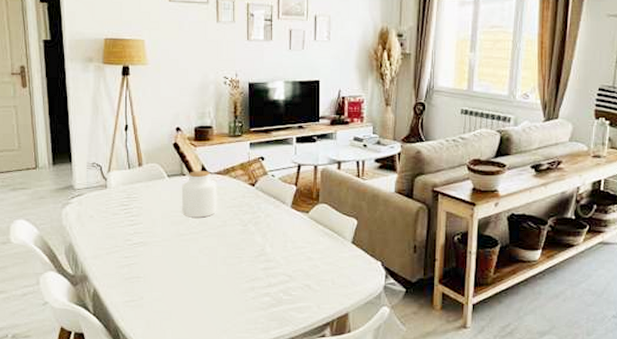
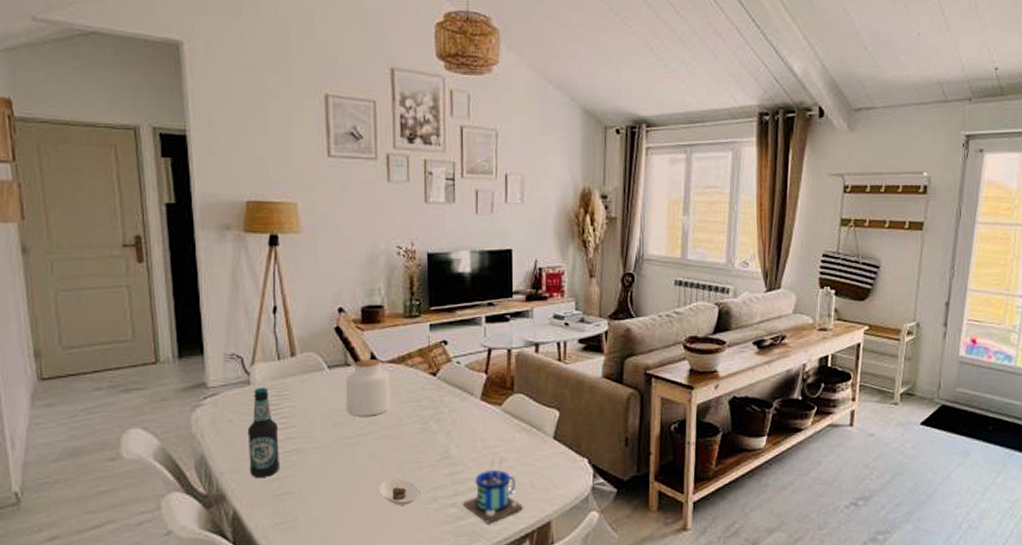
bottle: none [105,190,129,263] -> present [247,387,279,478]
saucer: none [207,270,241,292] -> present [379,478,421,505]
mug: none [276,253,325,311] -> present [463,454,523,523]

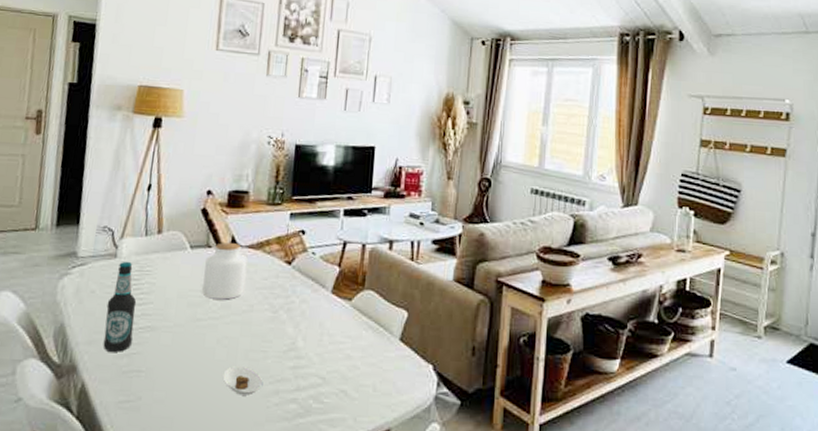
mug: present [463,454,523,523] -> none [304,350,363,424]

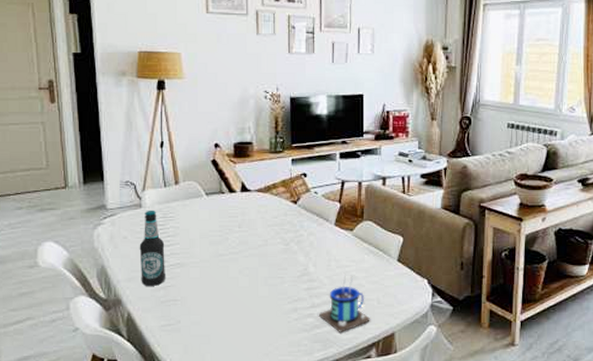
jar: present [202,242,248,300] -> none [221,189,258,237]
saucer: present [223,366,263,396] -> none [248,291,283,314]
mug: none [304,350,363,424] -> present [319,272,370,332]

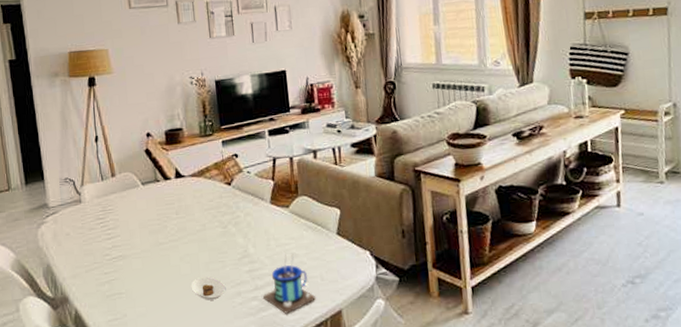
bottle: present [139,210,165,286] -> none [81,204,109,281]
saucer: none [248,291,283,314] -> present [191,276,226,301]

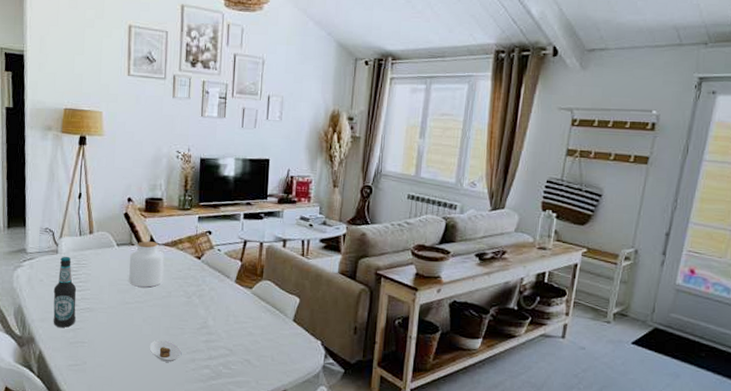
bottle: none [81,204,109,281] -> present [53,256,77,328]
jar: none [157,174,195,225] -> present [129,241,164,288]
mug: present [263,251,316,314] -> none [215,328,264,386]

